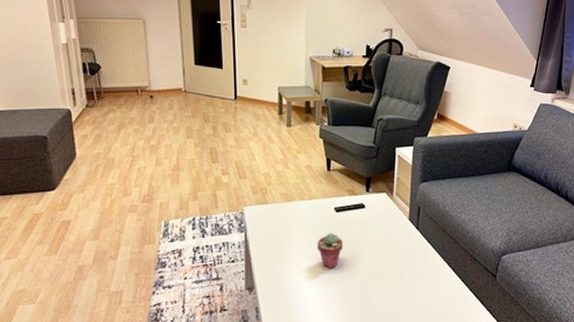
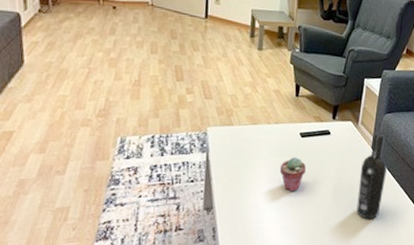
wine bottle: none [398,203,428,295] -> present [356,132,388,219]

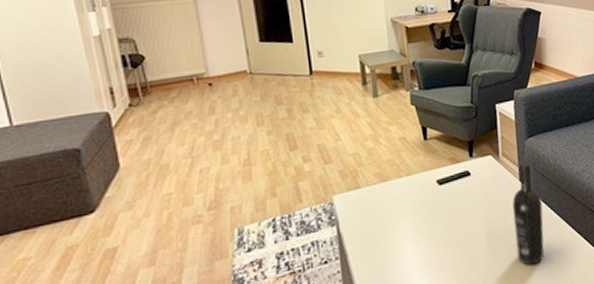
potted succulent: present [279,157,307,191] -> none [421,209,452,251]

